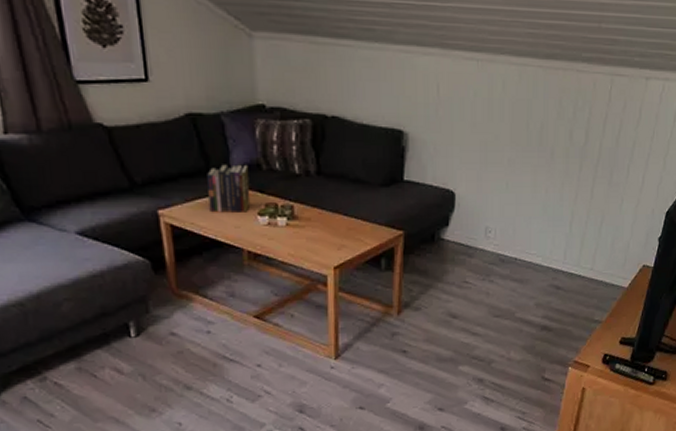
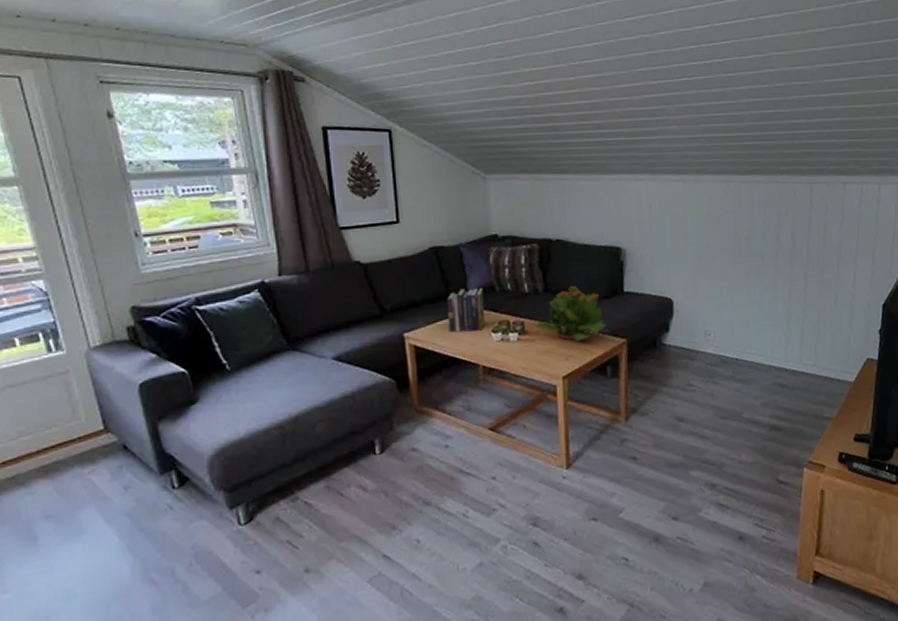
potted flower: none [304,170,383,231] -> present [534,286,606,342]

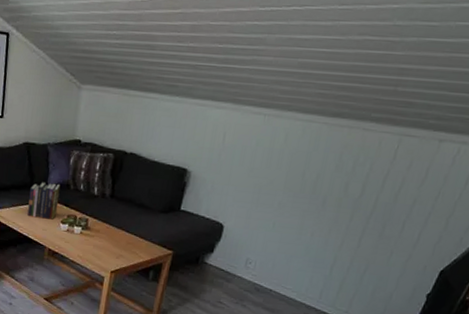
potted flower: present [534,286,606,342] -> none [96,196,158,245]

